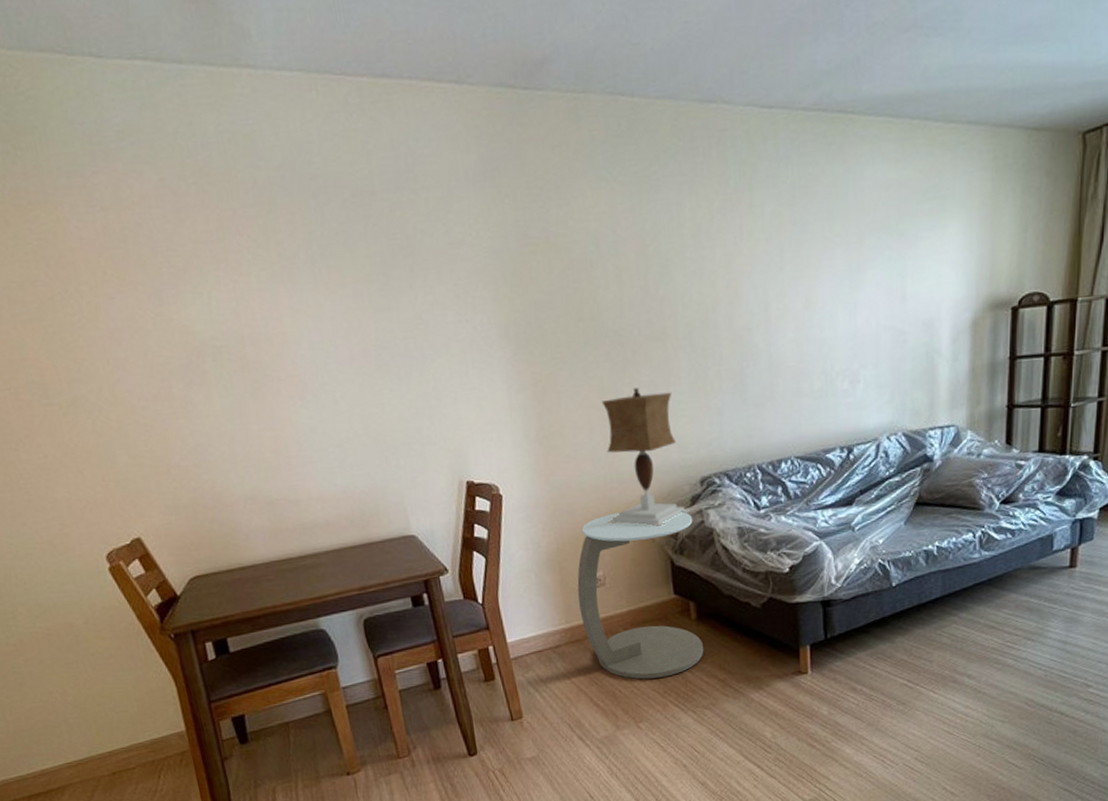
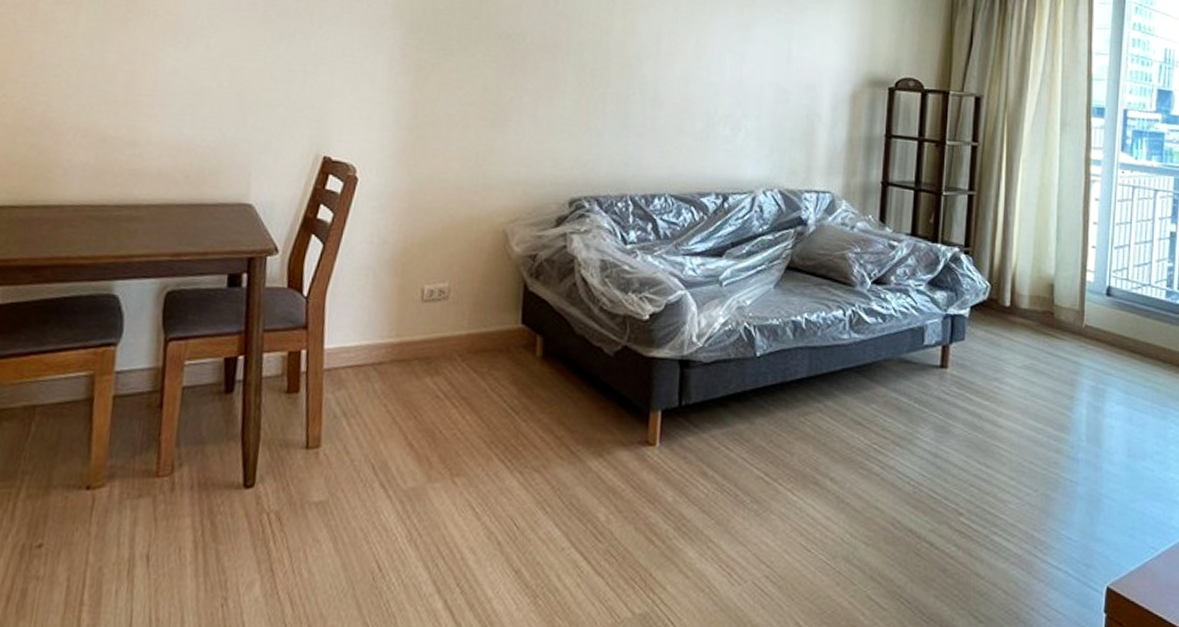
side table: present [577,512,704,680] -> none [414,219,556,423]
table lamp: present [601,388,690,527] -> none [463,94,555,243]

